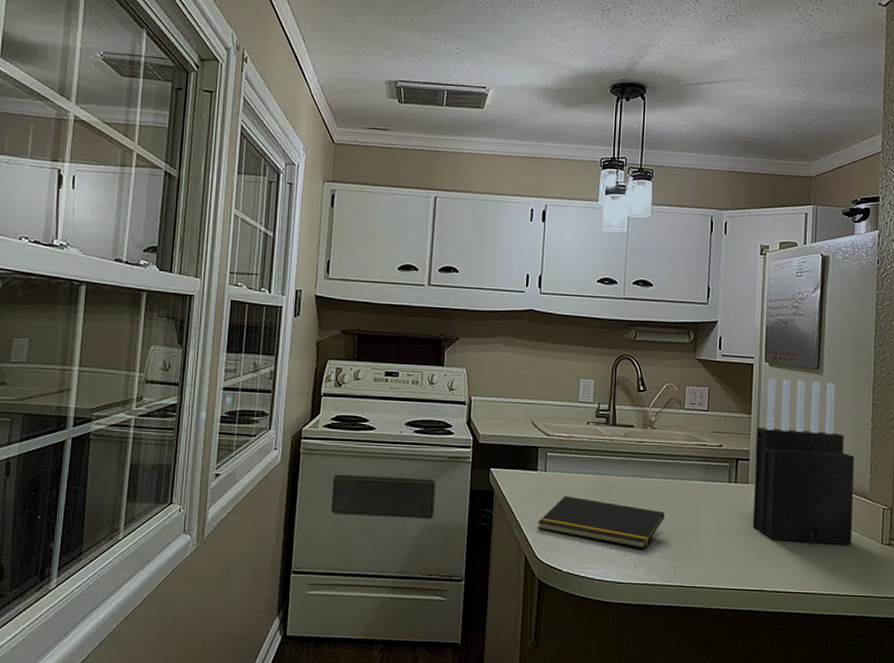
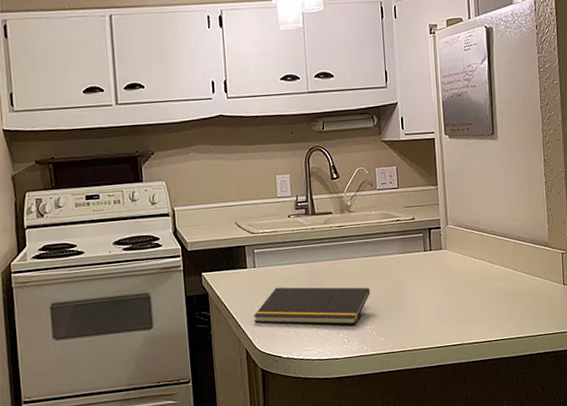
knife block: present [752,378,854,545] -> none [443,145,538,297]

